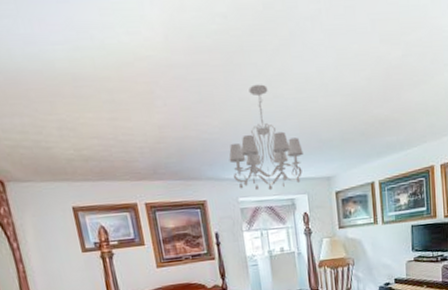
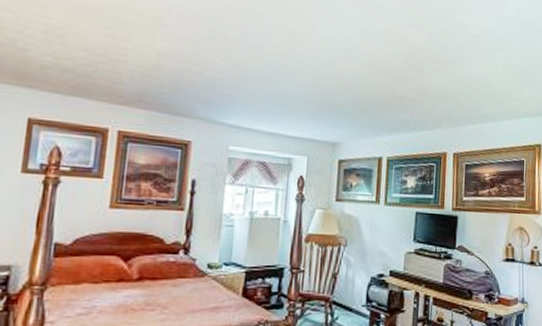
chandelier: present [229,84,303,191] -> none [228,35,311,145]

